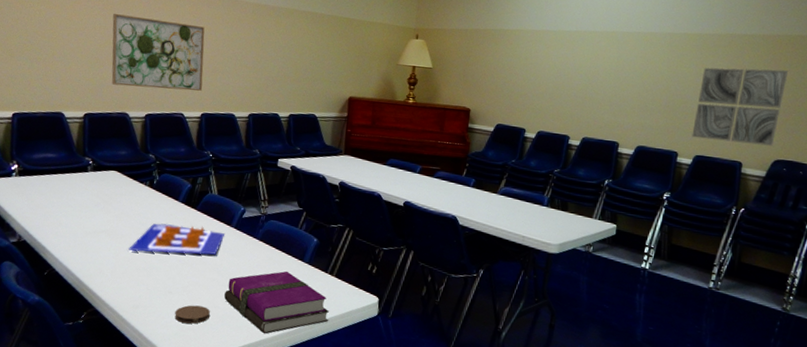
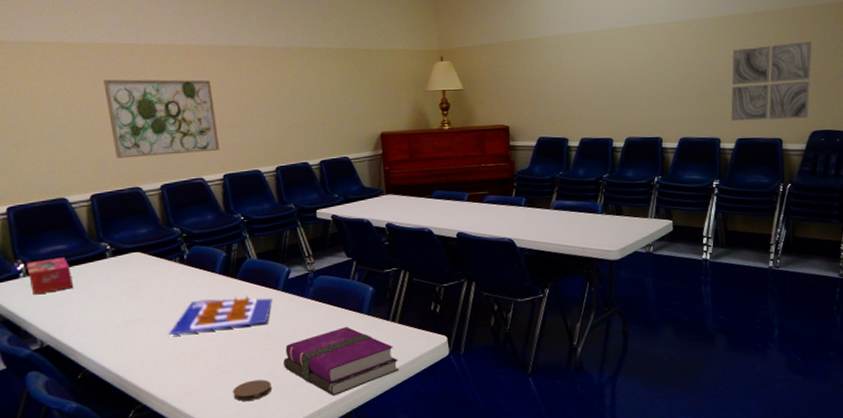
tissue box: none [19,164,56,194] -> present [26,257,74,295]

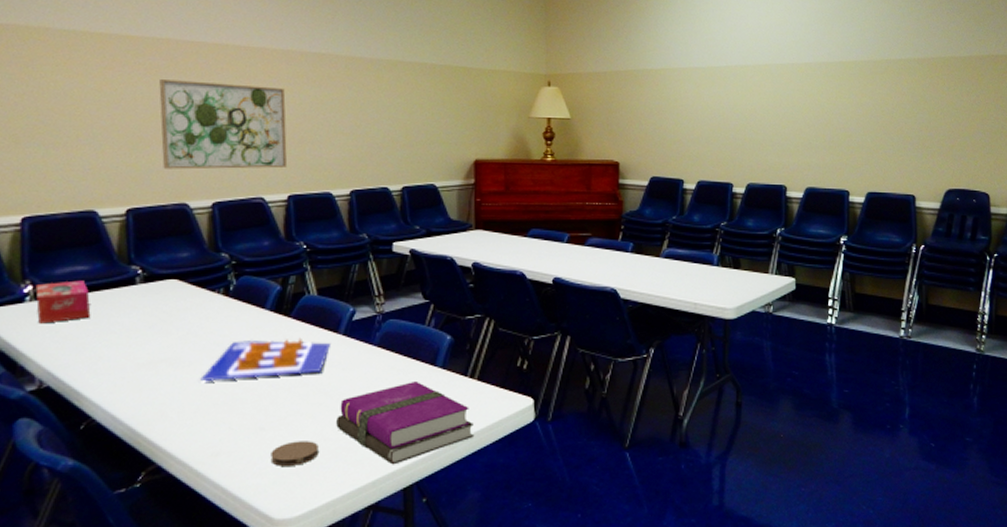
wall art: present [731,41,813,121] -> none [861,94,948,175]

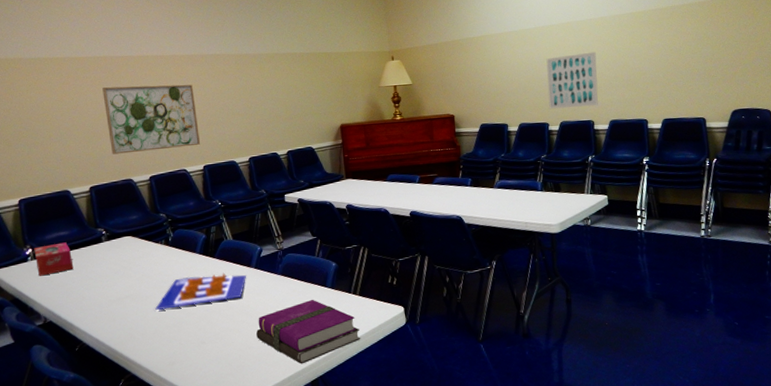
coaster: present [270,441,320,466] -> none [211,349,247,370]
wall art: none [735,103,796,169] -> present [546,51,599,110]

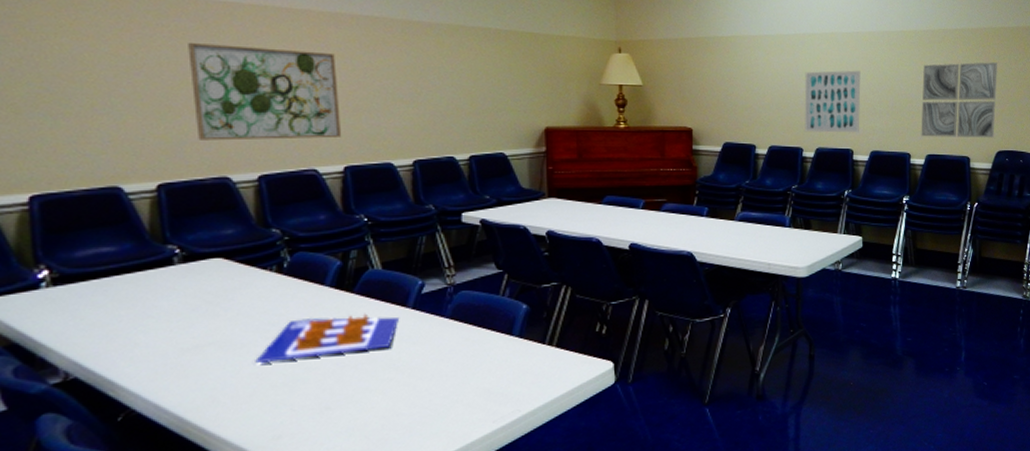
tissue box: present [34,242,74,276] -> none [52,262,122,311]
hardback book: present [256,299,361,364] -> none [409,350,555,436]
wall art: none [654,30,729,104] -> present [921,62,998,138]

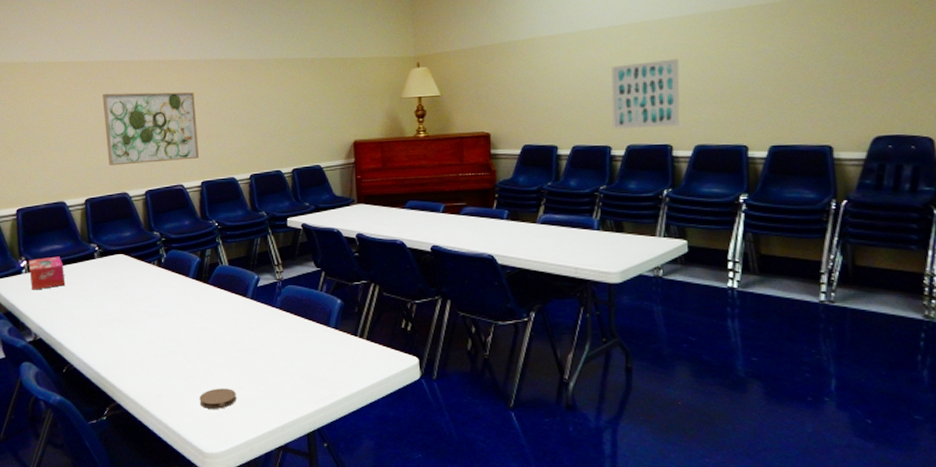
tissue box: none [52,262,122,311] -> present [28,256,65,290]
poster: present [255,313,400,363] -> none [144,301,242,336]
coaster: none [339,417,392,445] -> present [199,388,237,409]
wall art: present [921,62,998,138] -> none [760,30,871,126]

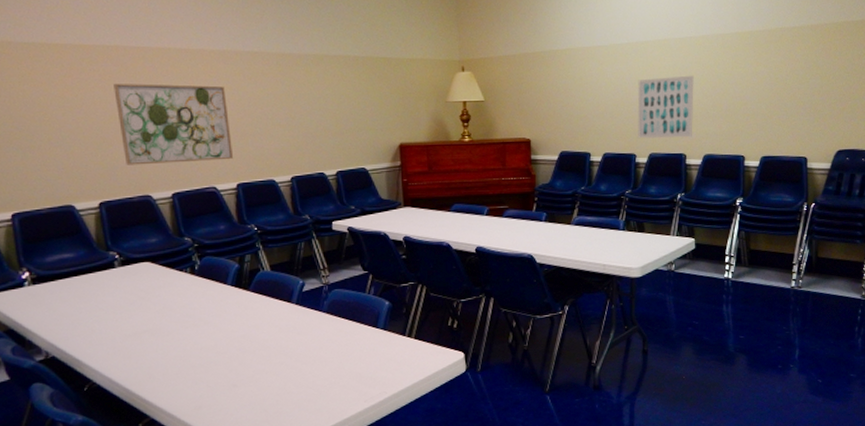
tissue box: present [28,256,65,290] -> none [31,266,81,304]
coaster: present [199,388,237,409] -> none [244,394,285,416]

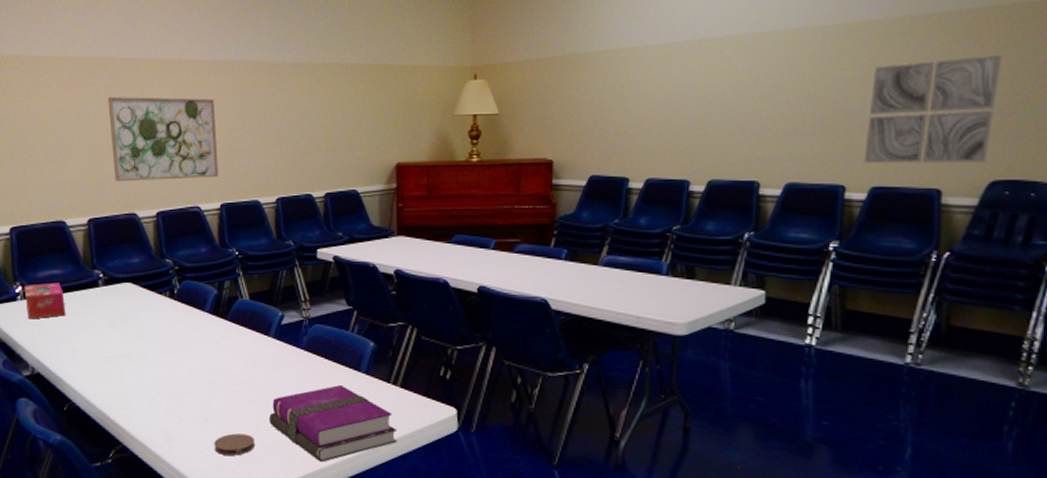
tissue box: none [31,266,81,304] -> present [24,282,66,320]
coaster: none [244,394,285,416] -> present [214,433,256,456]
hardback book: none [296,341,415,412] -> present [269,384,398,463]
wall art: present [637,75,694,139] -> none [694,80,777,162]
wall art: none [756,59,840,139] -> present [864,55,1003,164]

